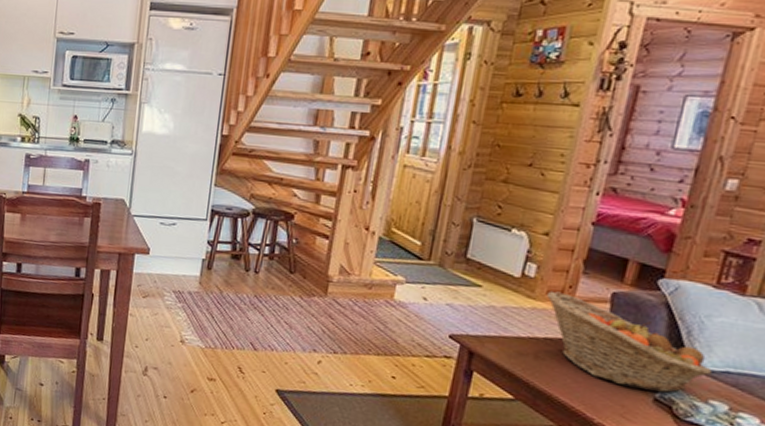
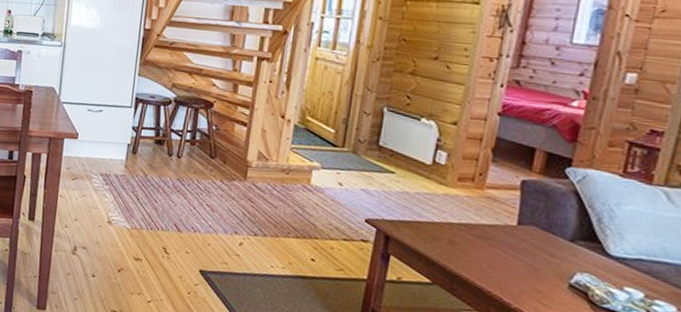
fruit basket: present [547,291,712,393] -> none [459,178,625,280]

